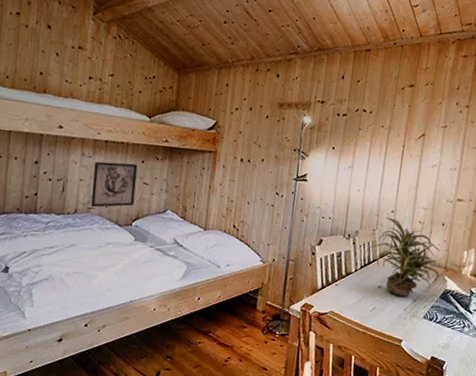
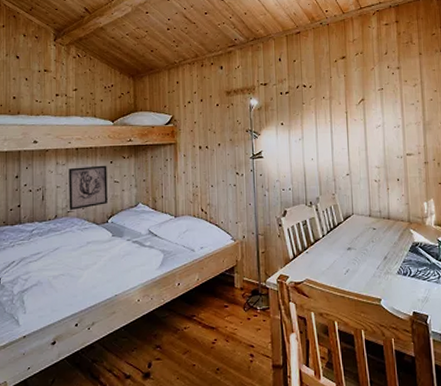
potted plant: present [366,217,440,297] -> none [330,180,404,255]

